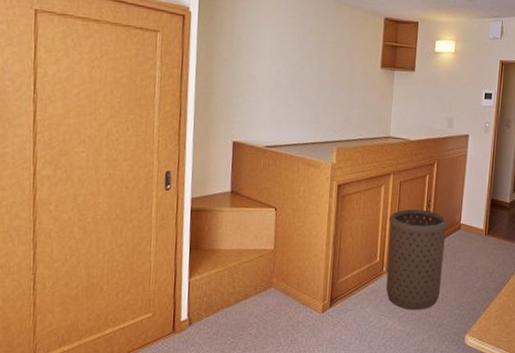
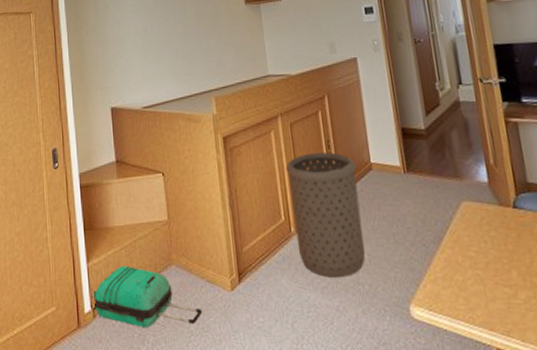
suitcase: none [188,284,293,337] -> present [91,265,203,327]

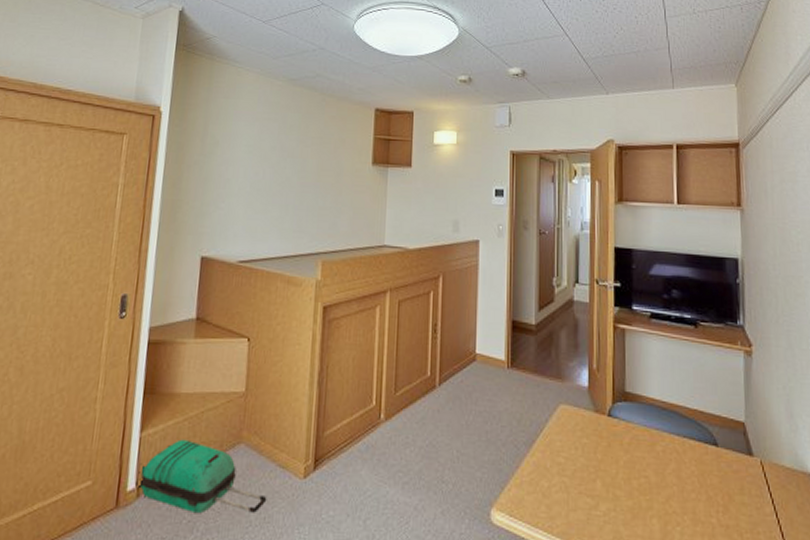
laundry basket: present [285,152,365,277] -> none [384,335,461,473]

